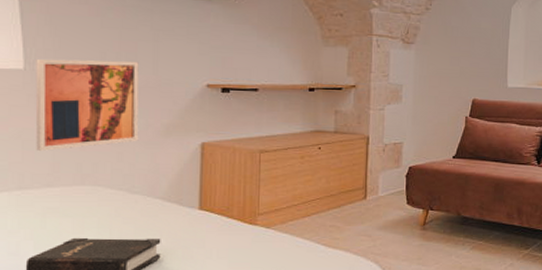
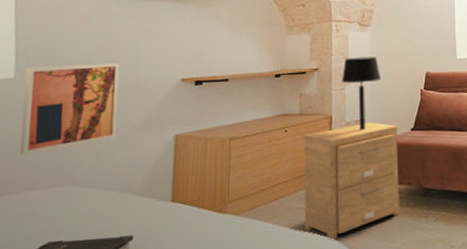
side table: none [337,145,439,260] -> present [303,122,400,241]
table lamp: none [380,76,424,154] -> present [341,56,382,131]

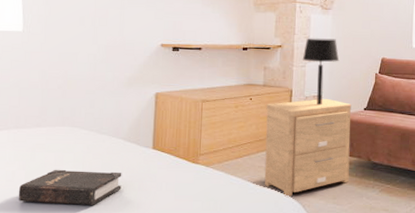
wall art: present [20,62,120,155] -> none [30,23,109,97]

